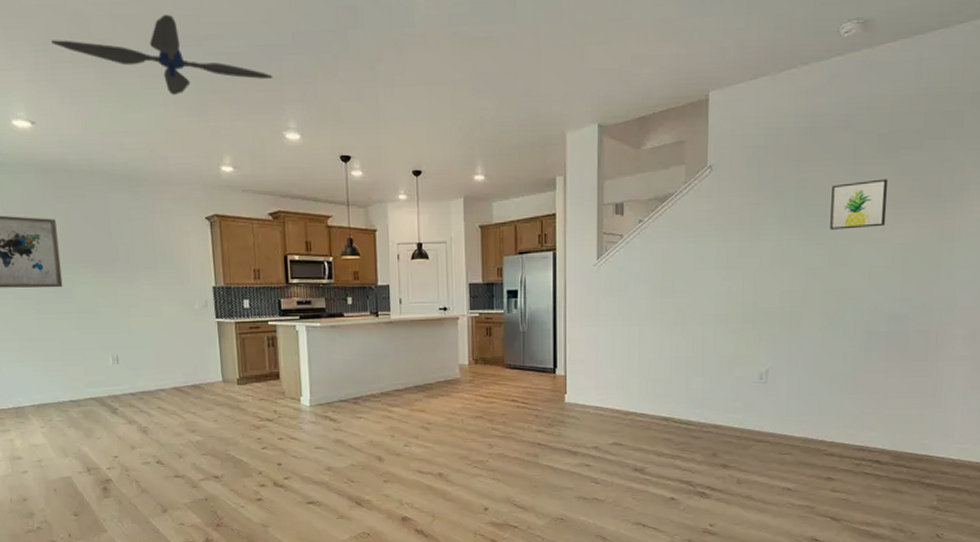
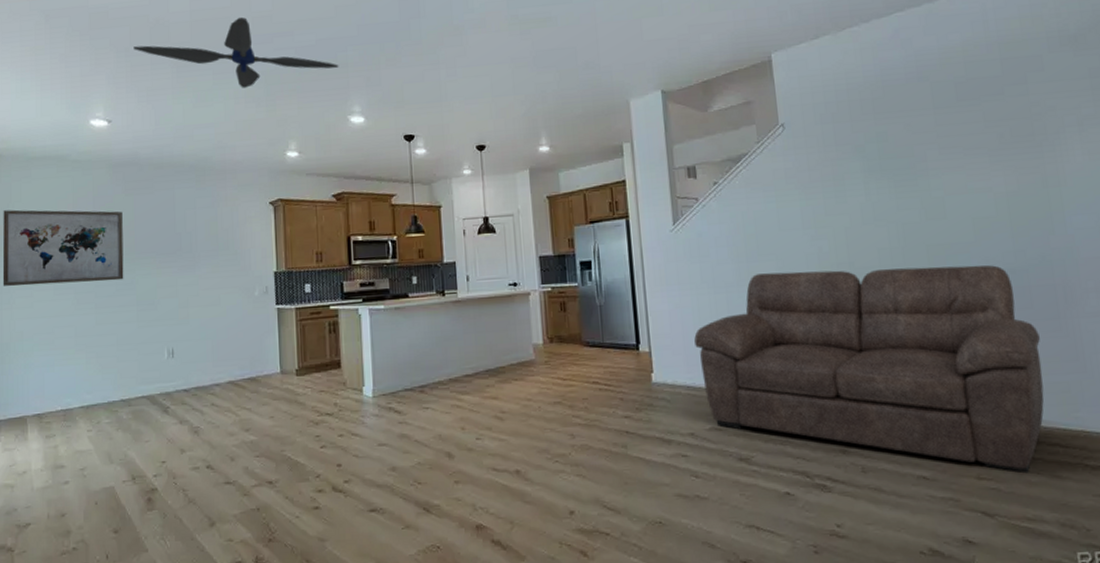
sofa: none [606,308,907,488] -> present [694,265,1044,474]
wall art: present [830,179,888,230] -> none [915,127,981,182]

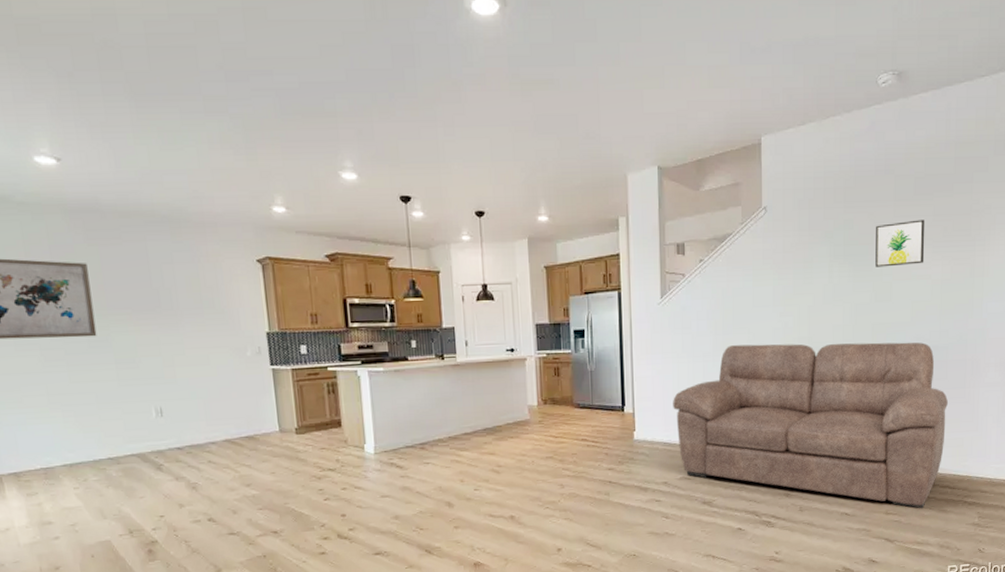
ceiling fan: present [133,17,339,88] -> none [78,47,327,132]
wall art: none [915,127,981,182] -> present [875,219,925,267]

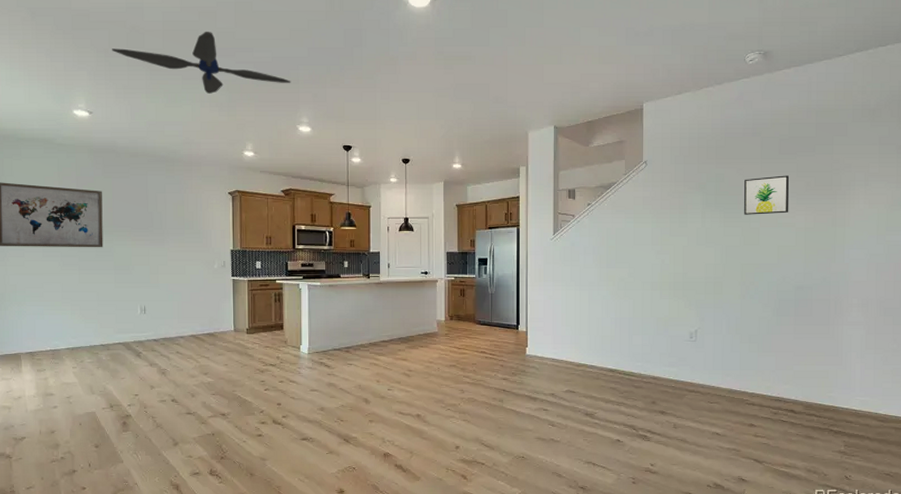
ceiling fan: none [78,47,327,132] -> present [112,31,291,94]
sofa: present [673,342,948,509] -> none [561,277,813,434]

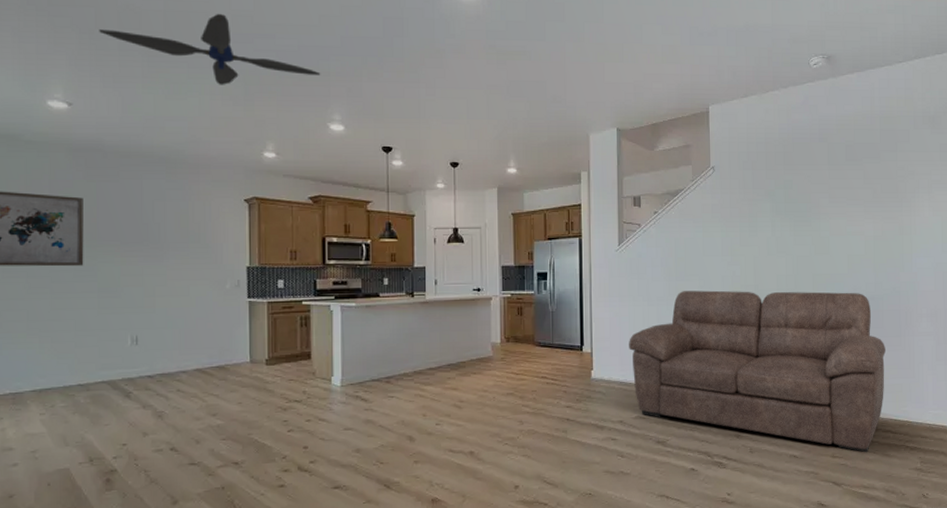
sofa: none [561,277,813,434] -> present [629,290,886,453]
wall art: present [744,175,790,215] -> none [813,182,858,223]

